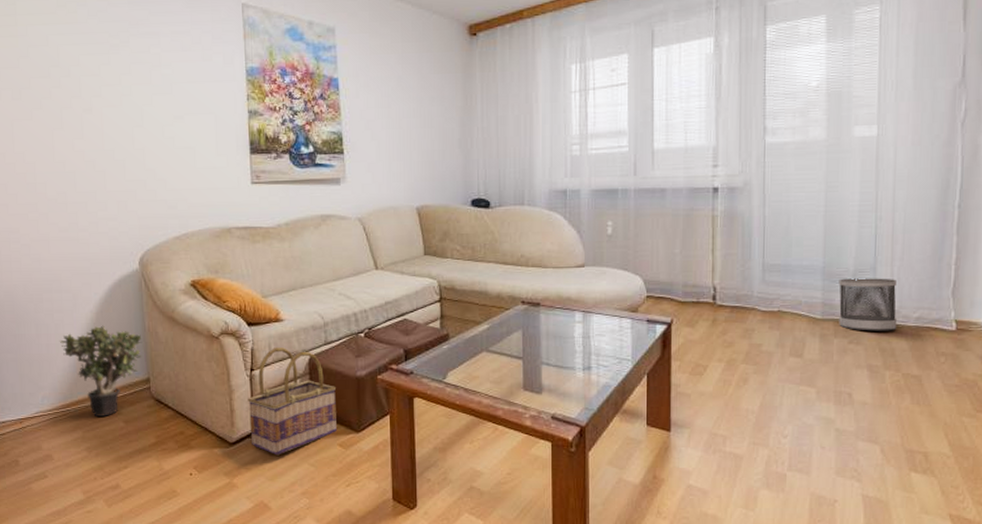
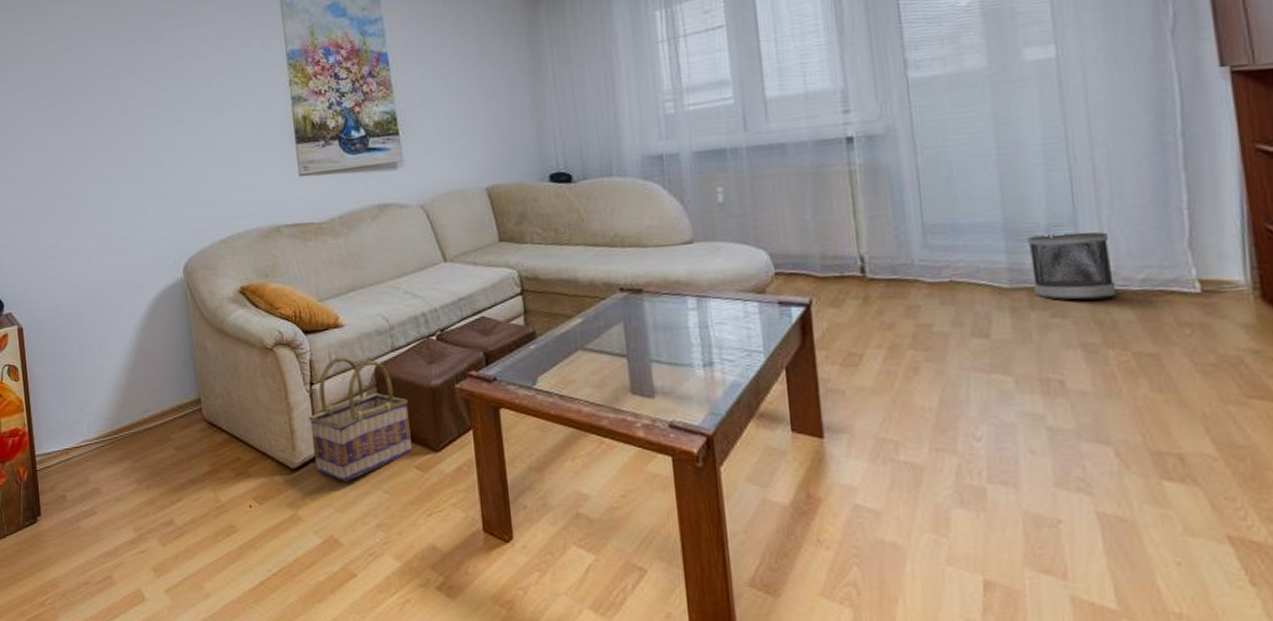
potted plant: present [59,325,142,416] -> none [103,342,191,444]

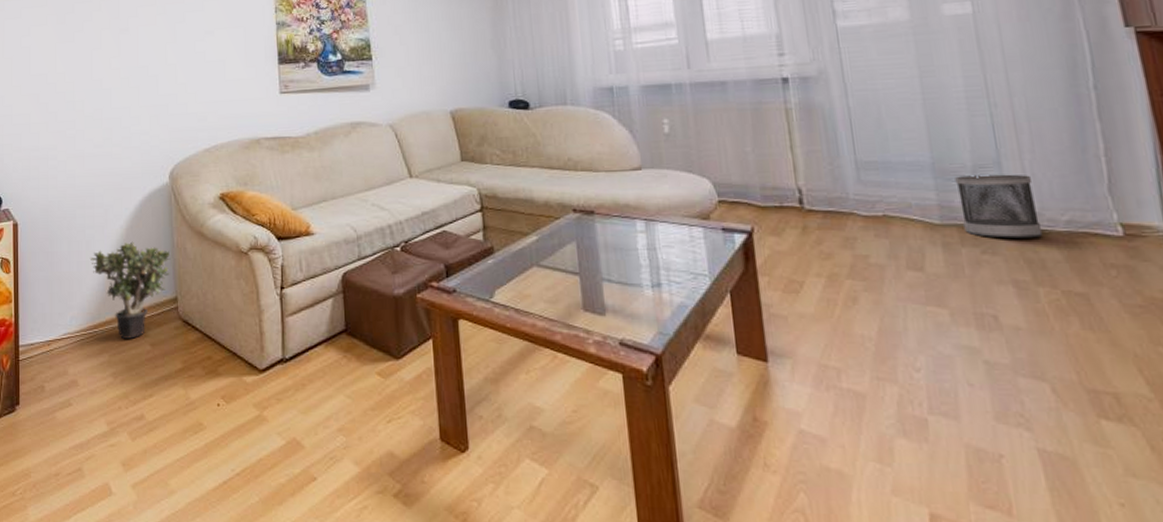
potted plant: none [103,342,191,444] -> present [89,241,171,339]
basket: present [309,357,412,482] -> none [278,263,374,385]

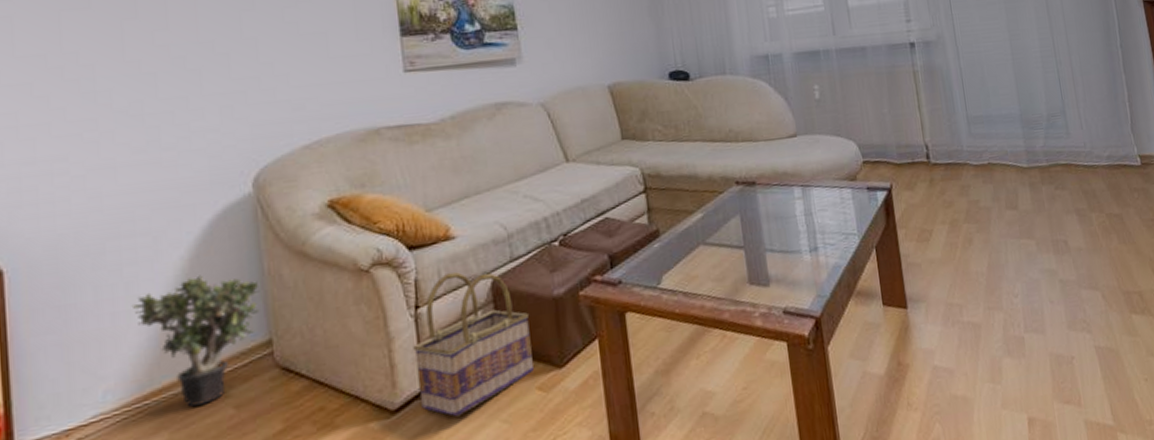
basket: none [278,263,374,385] -> present [413,272,534,417]
wastebasket: present [955,174,1043,238] -> none [1036,120,1094,175]

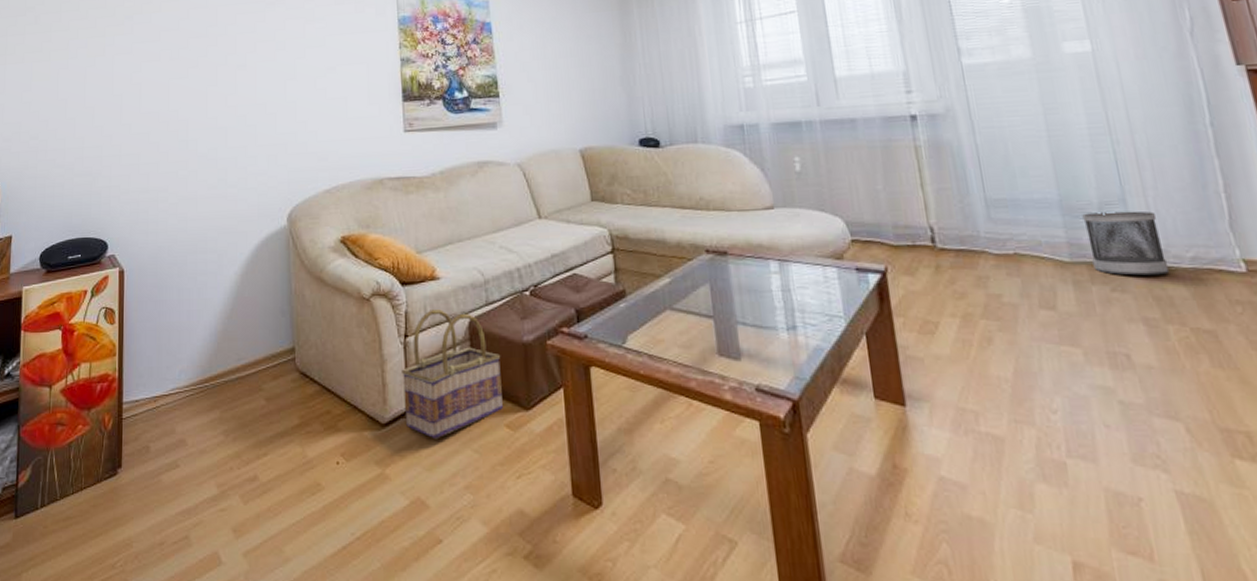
potted plant: present [131,275,260,407] -> none [201,288,288,393]
wastebasket: none [1036,120,1094,175] -> present [1082,211,1170,276]

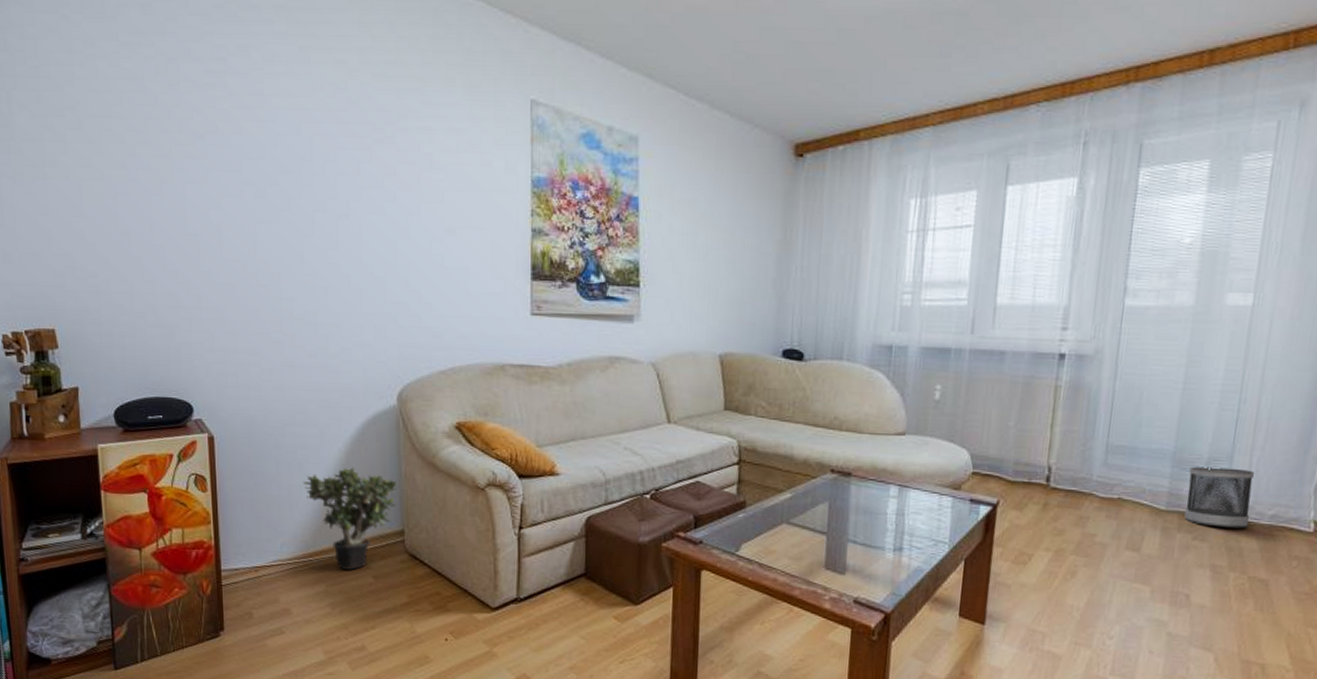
potted plant: none [201,288,288,393] -> present [302,467,397,570]
basket: present [402,309,503,440] -> none [514,504,614,625]

